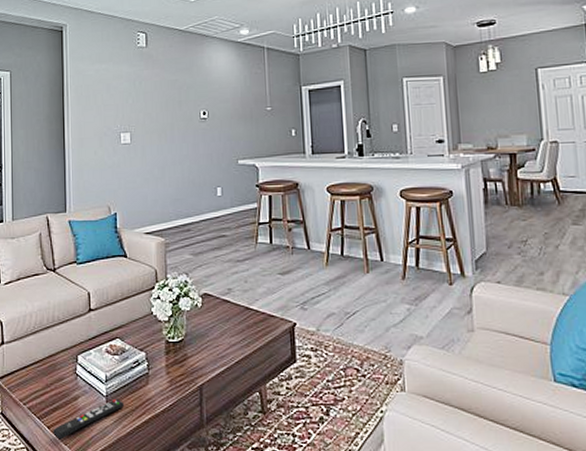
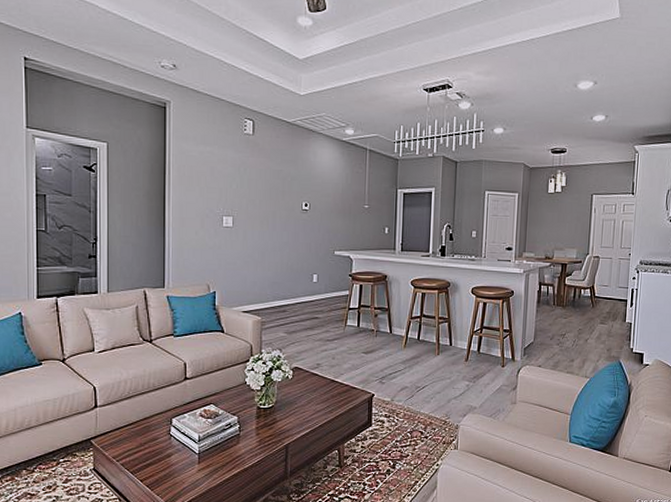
remote control: present [53,398,124,440] -> none [146,455,215,491]

